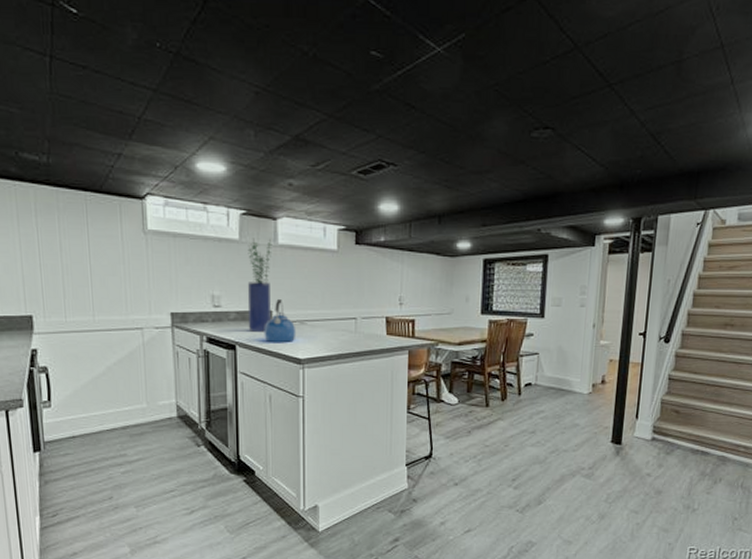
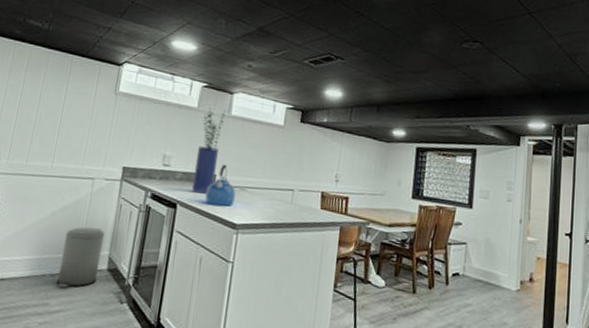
pedal bin: none [127,378,169,438] -> present [57,226,105,288]

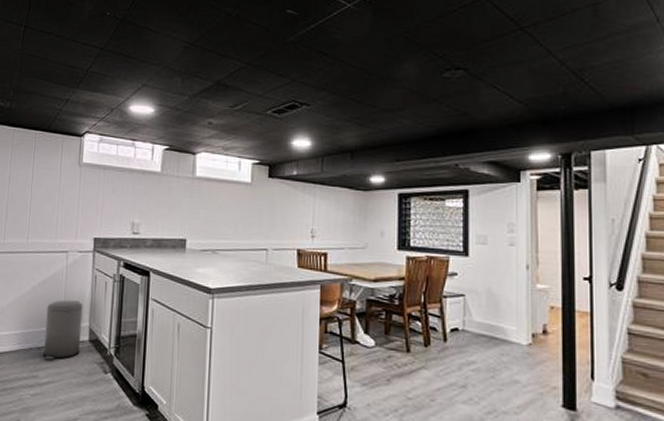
vase: present [191,108,226,194] -> none [162,171,191,260]
kettle: present [204,165,236,207] -> none [177,228,208,272]

